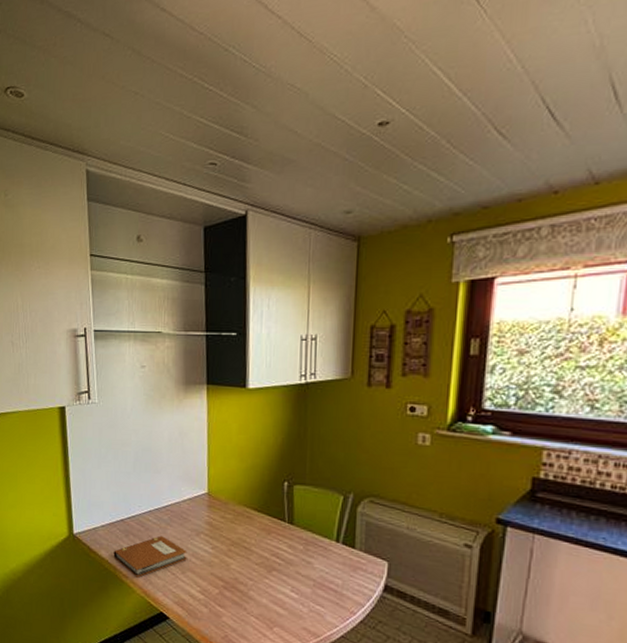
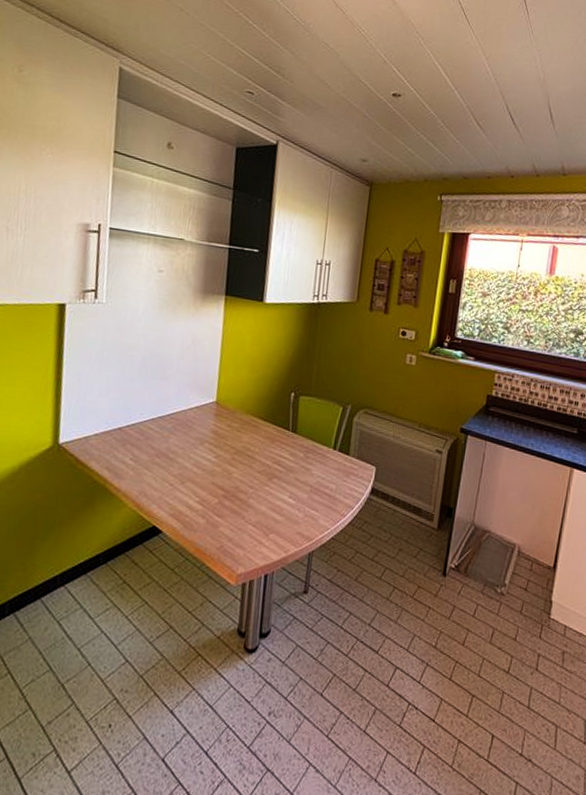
notebook: present [113,535,187,578] -> none [105,445,189,490]

